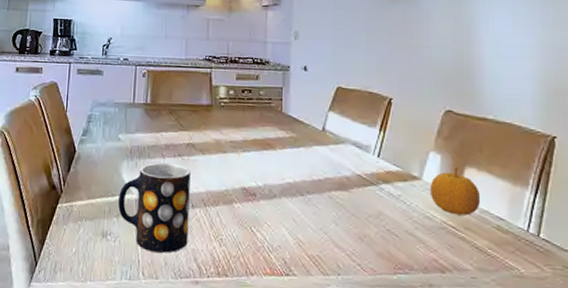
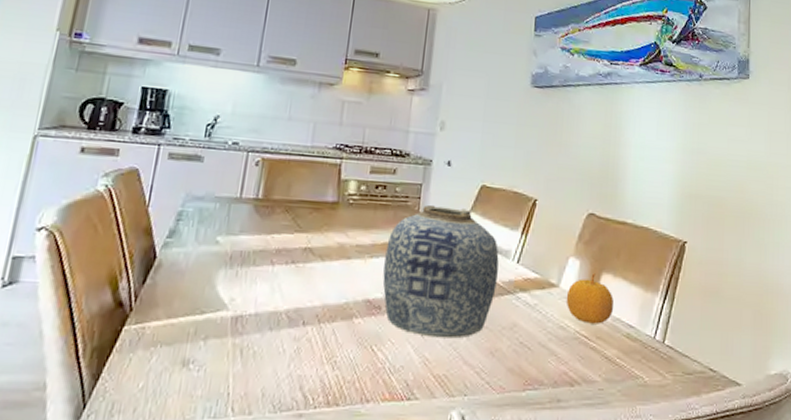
mug: present [118,162,191,253] -> none [207,271,305,382]
vase: none [255,105,360,224] -> present [382,204,499,339]

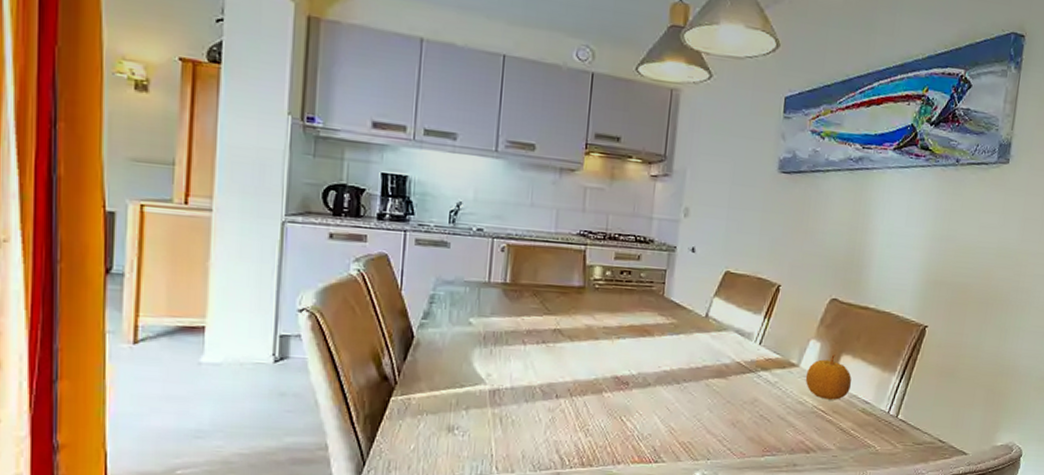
vase: present [382,204,499,339] -> none [629,289,742,411]

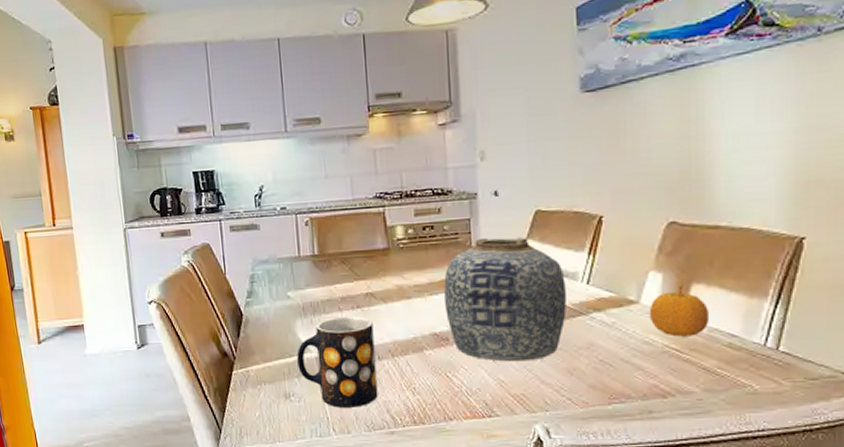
mug: none [468,350,556,446] -> present [297,316,378,408]
vase: none [629,289,742,411] -> present [444,237,566,362]

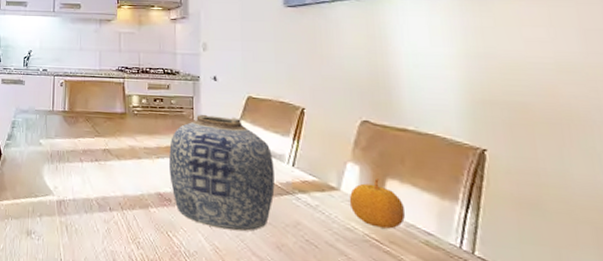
mug: present [297,316,378,408] -> none [41,166,107,254]

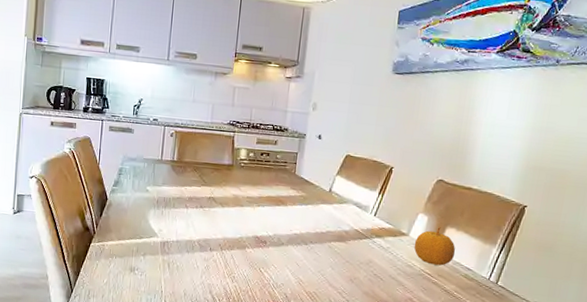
vase: present [169,114,275,232] -> none [267,169,360,268]

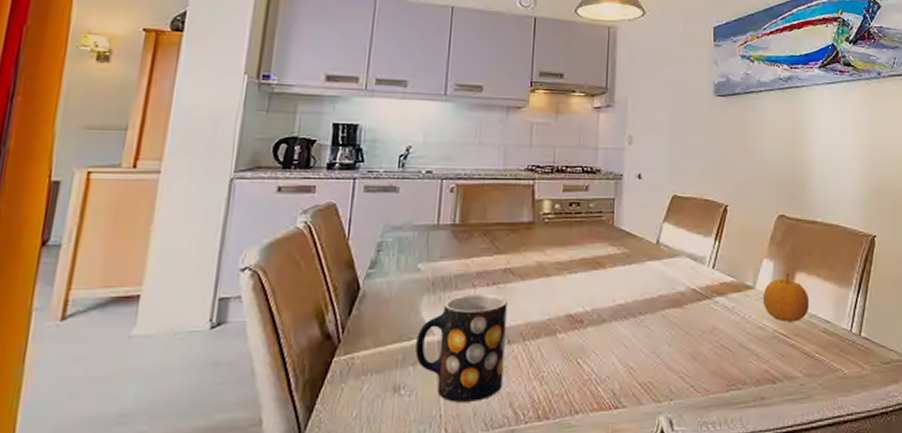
mug: none [145,212,211,286] -> present [415,293,507,402]

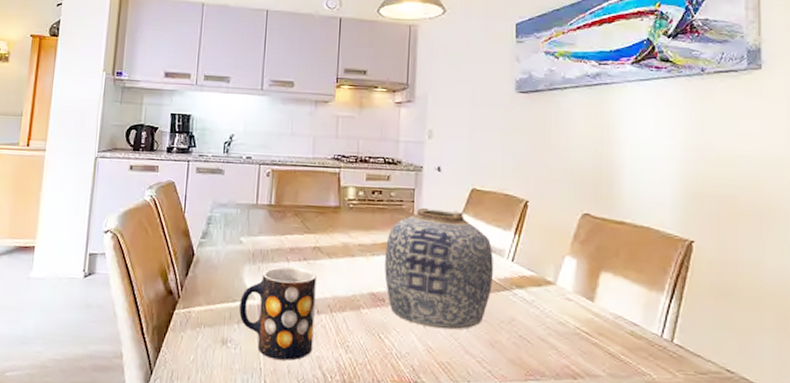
vase: none [583,218,695,347] -> present [384,207,493,330]
fruit: present [762,272,810,322] -> none [564,270,616,321]

